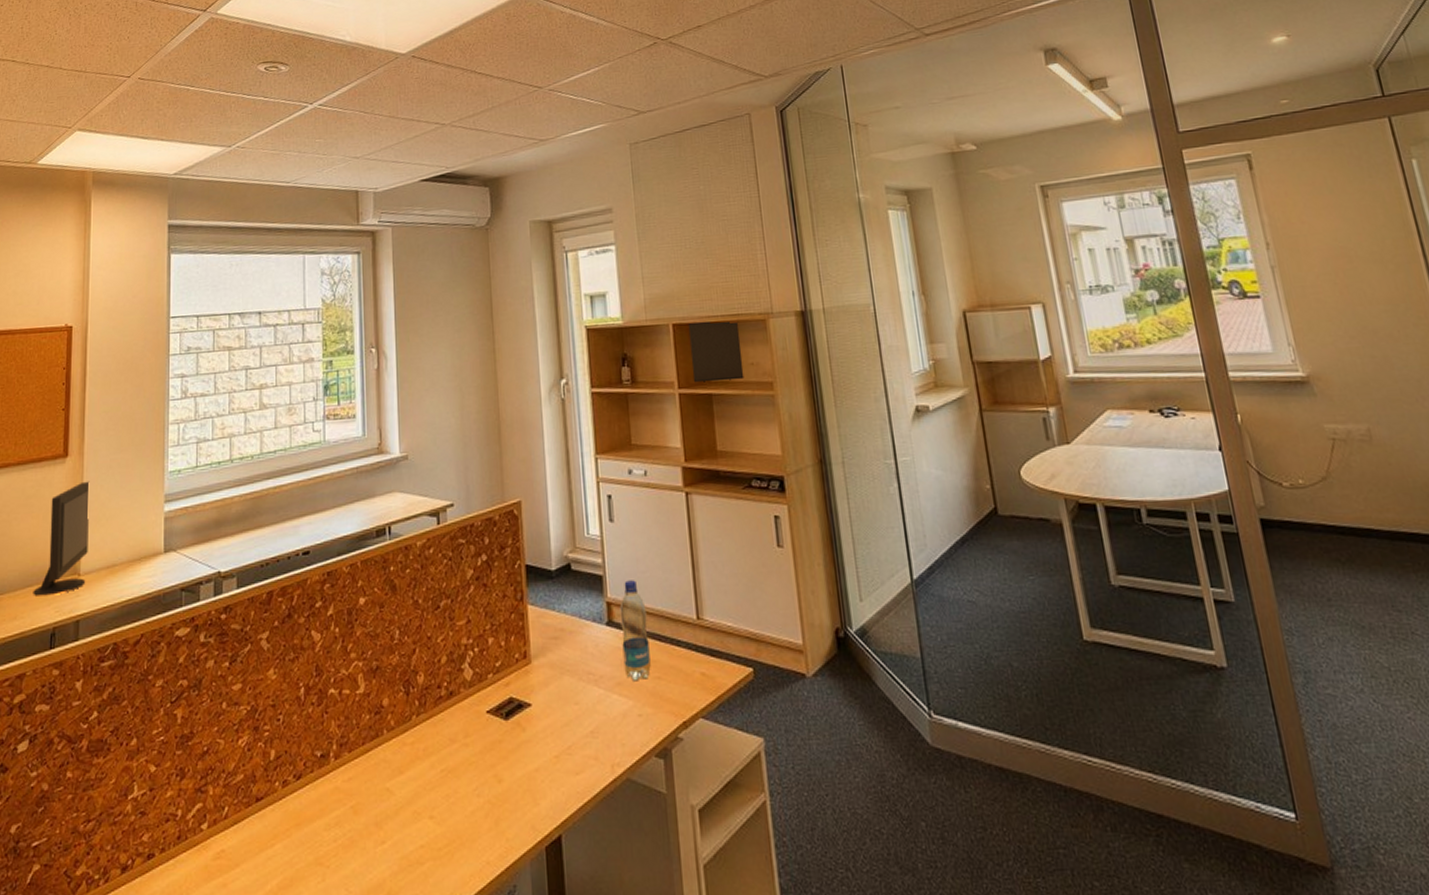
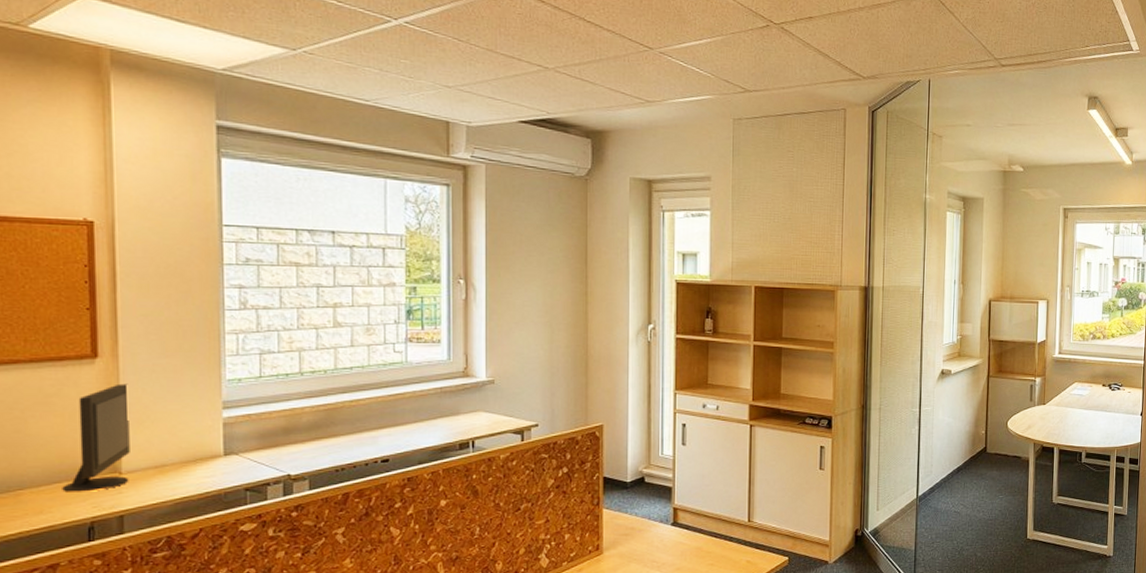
bottle: present [619,580,651,682] -> none [683,491,707,567]
binder: present [688,321,744,383] -> none [767,287,812,338]

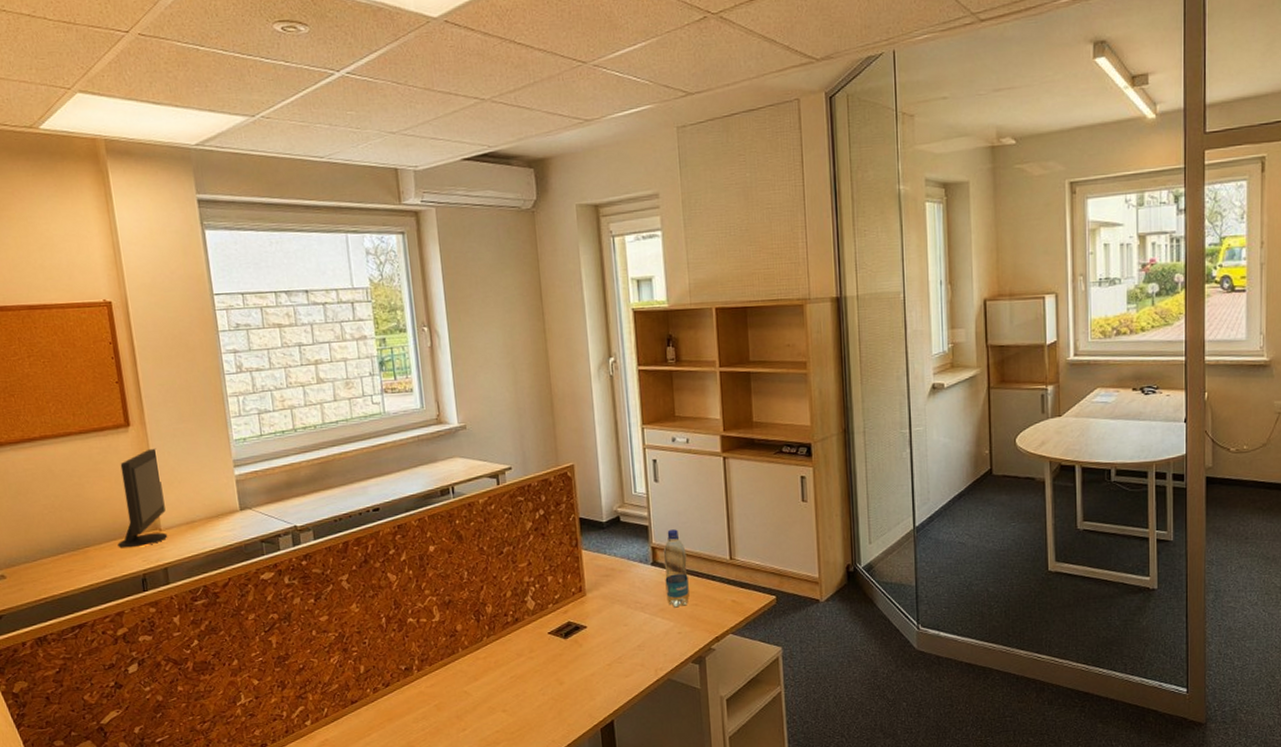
bottle: none [683,491,707,567] -> present [663,529,689,608]

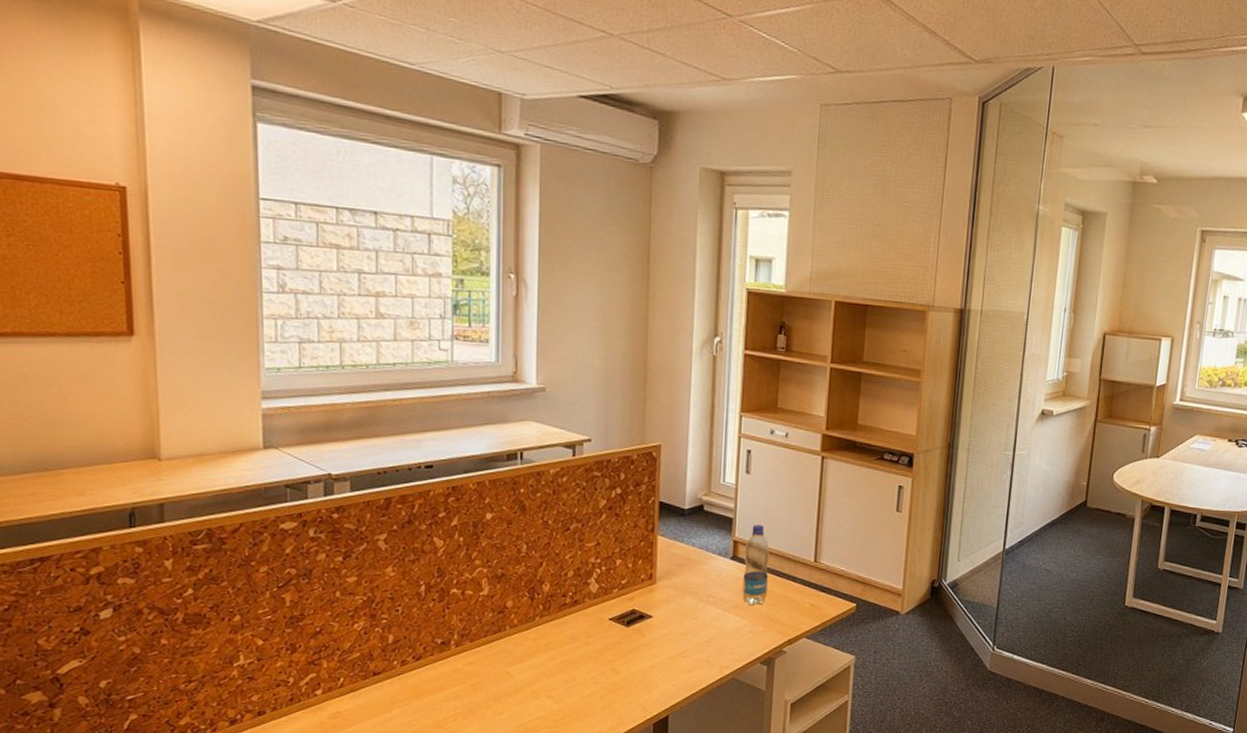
computer monitor: present [117,448,168,548] -> none [102,364,169,477]

